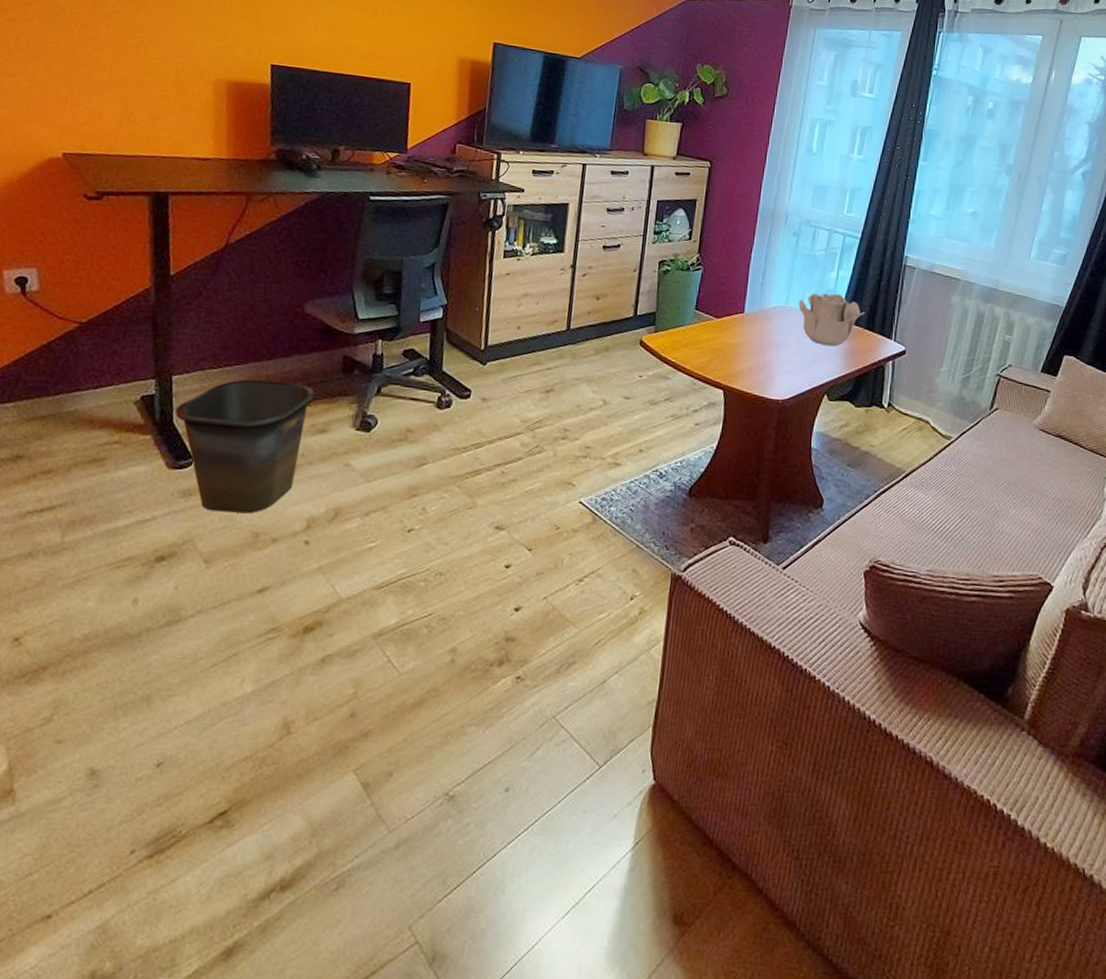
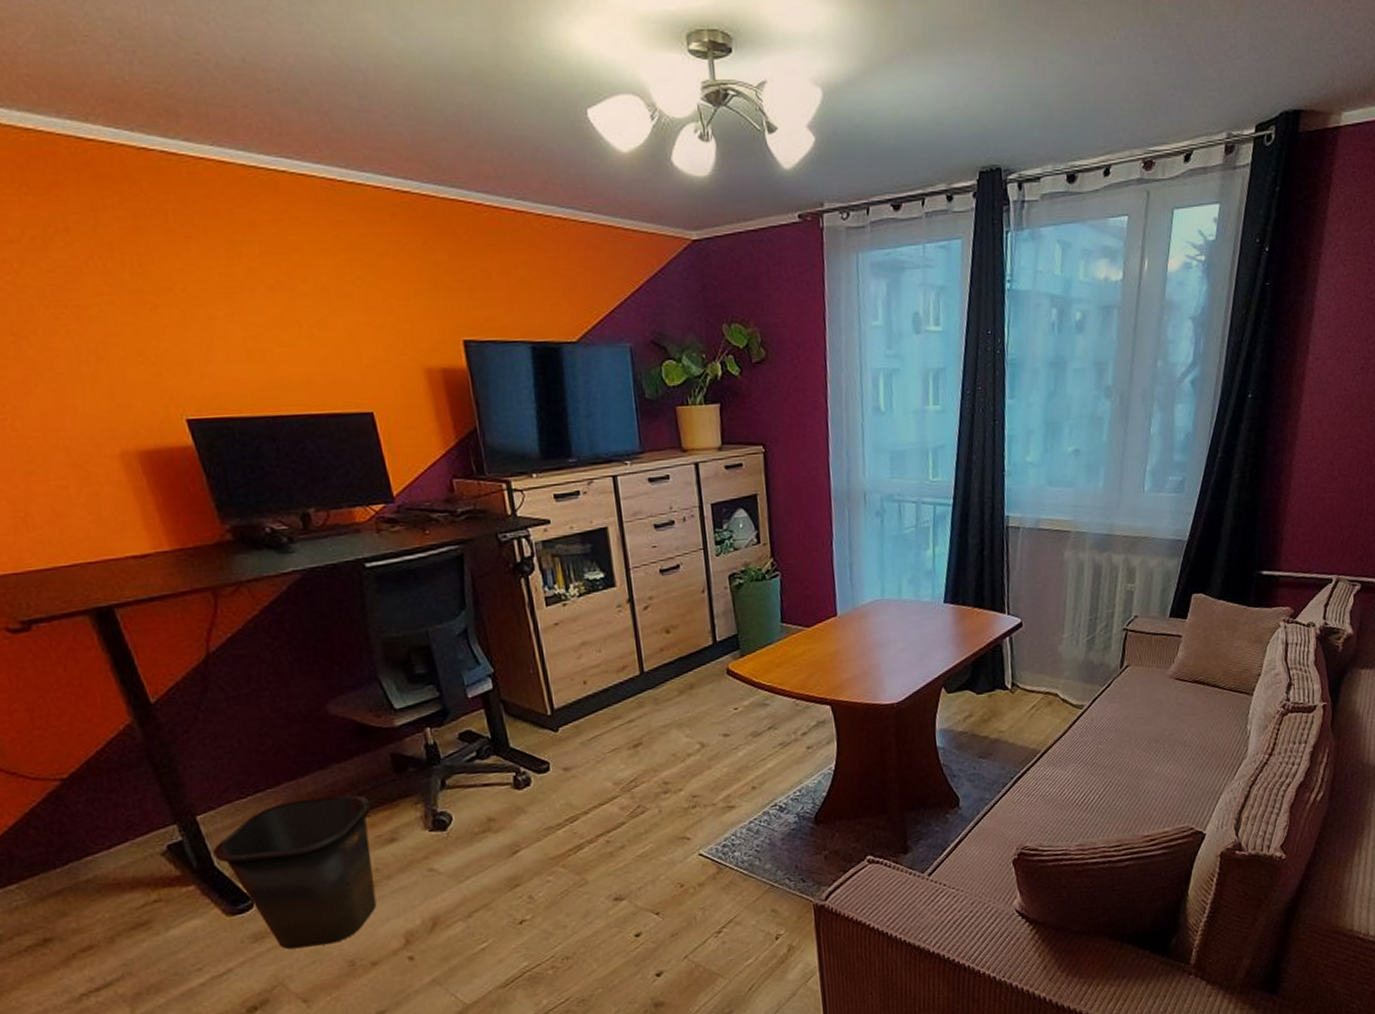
decorative bowl: present [798,293,865,347] -> none [895,574,971,635]

